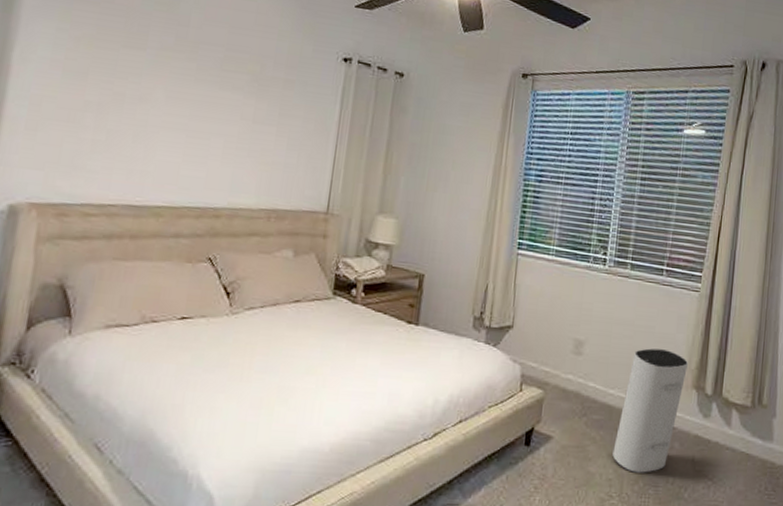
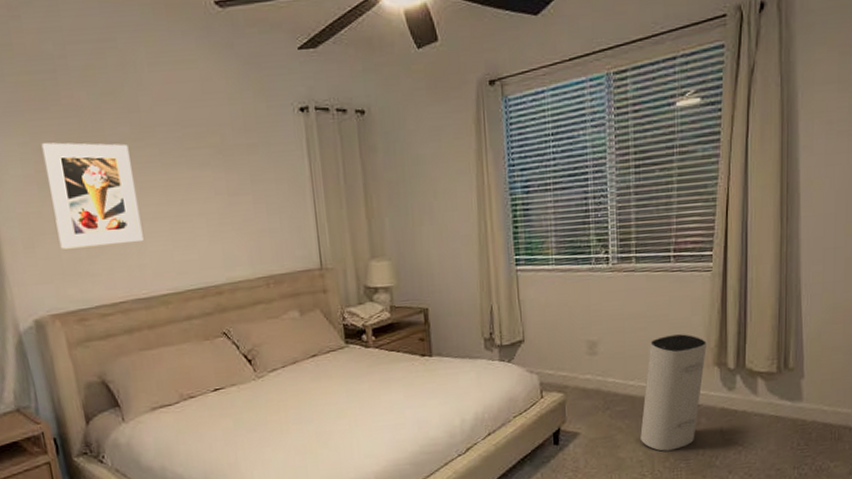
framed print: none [64,33,167,148] -> present [41,142,144,249]

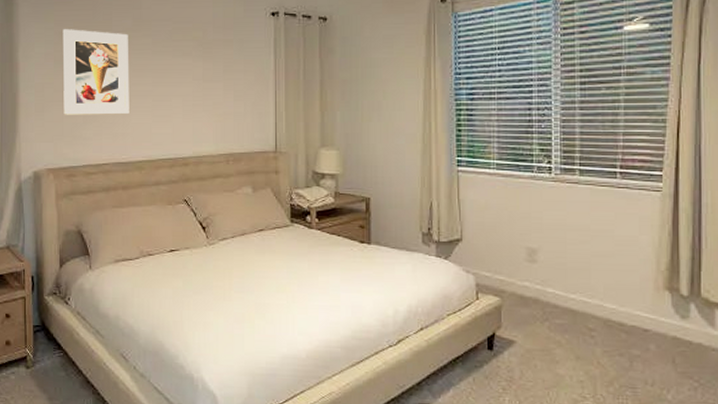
air purifier: present [640,334,708,451] -> none [581,252,658,375]

